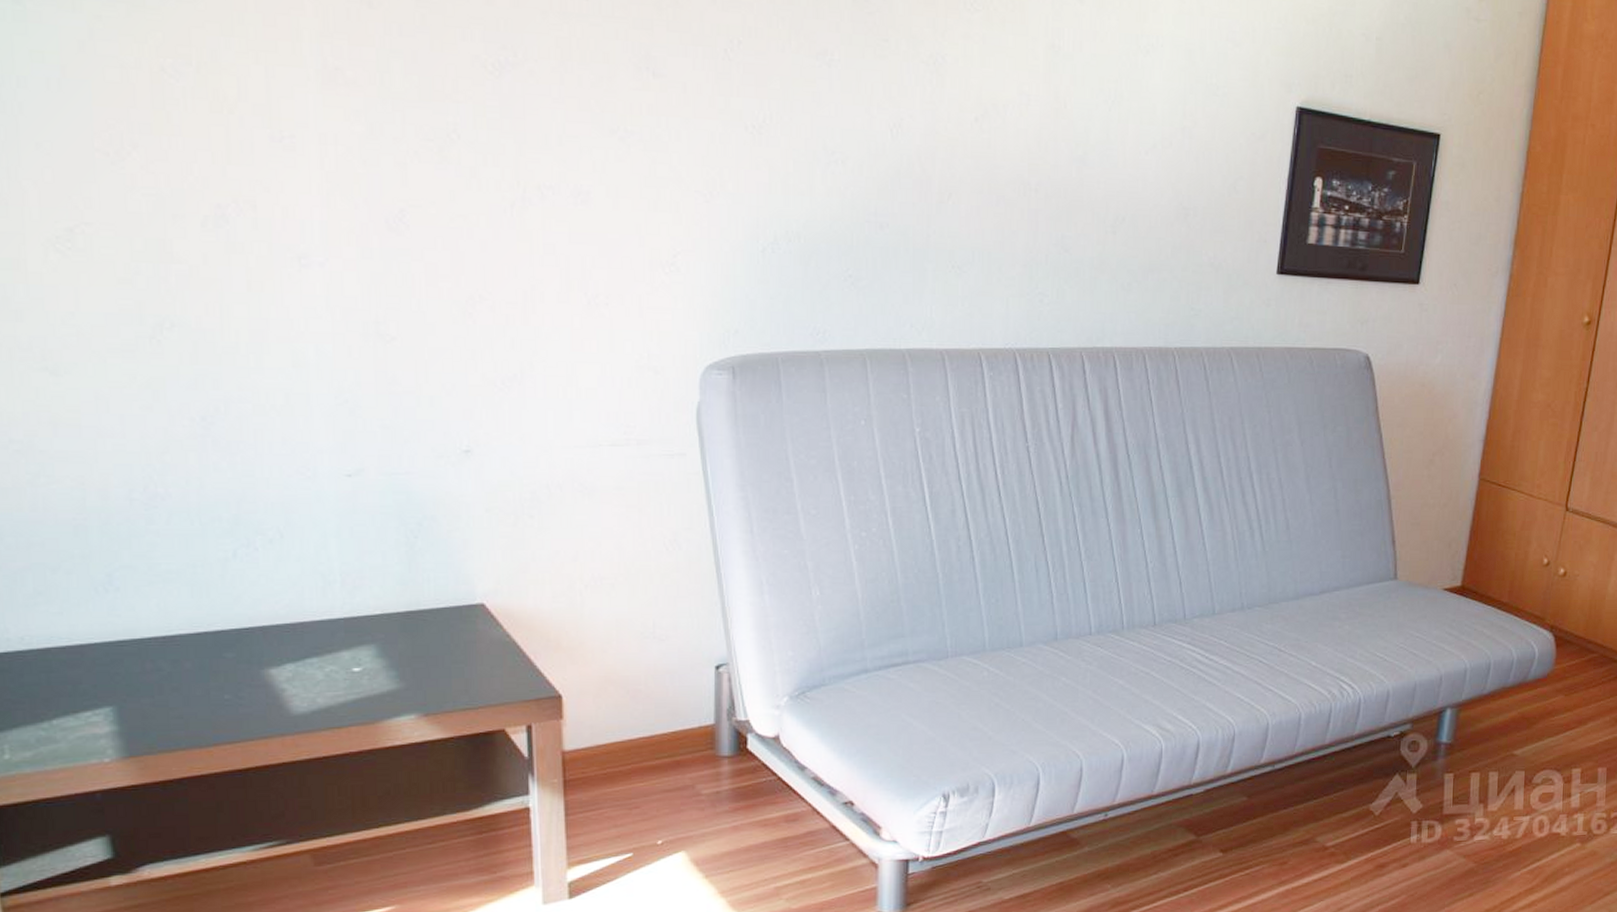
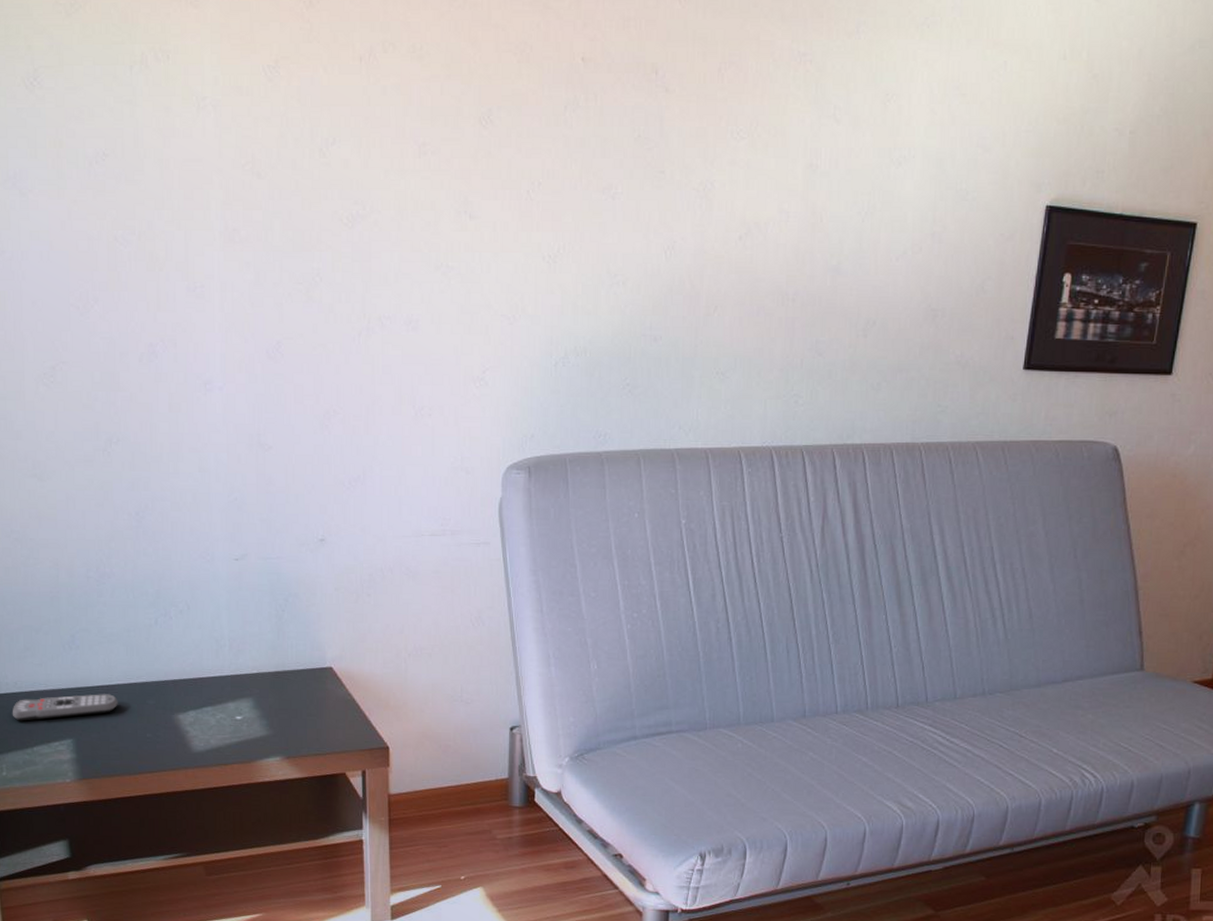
remote control: none [16,647,181,687] -> present [12,694,118,721]

